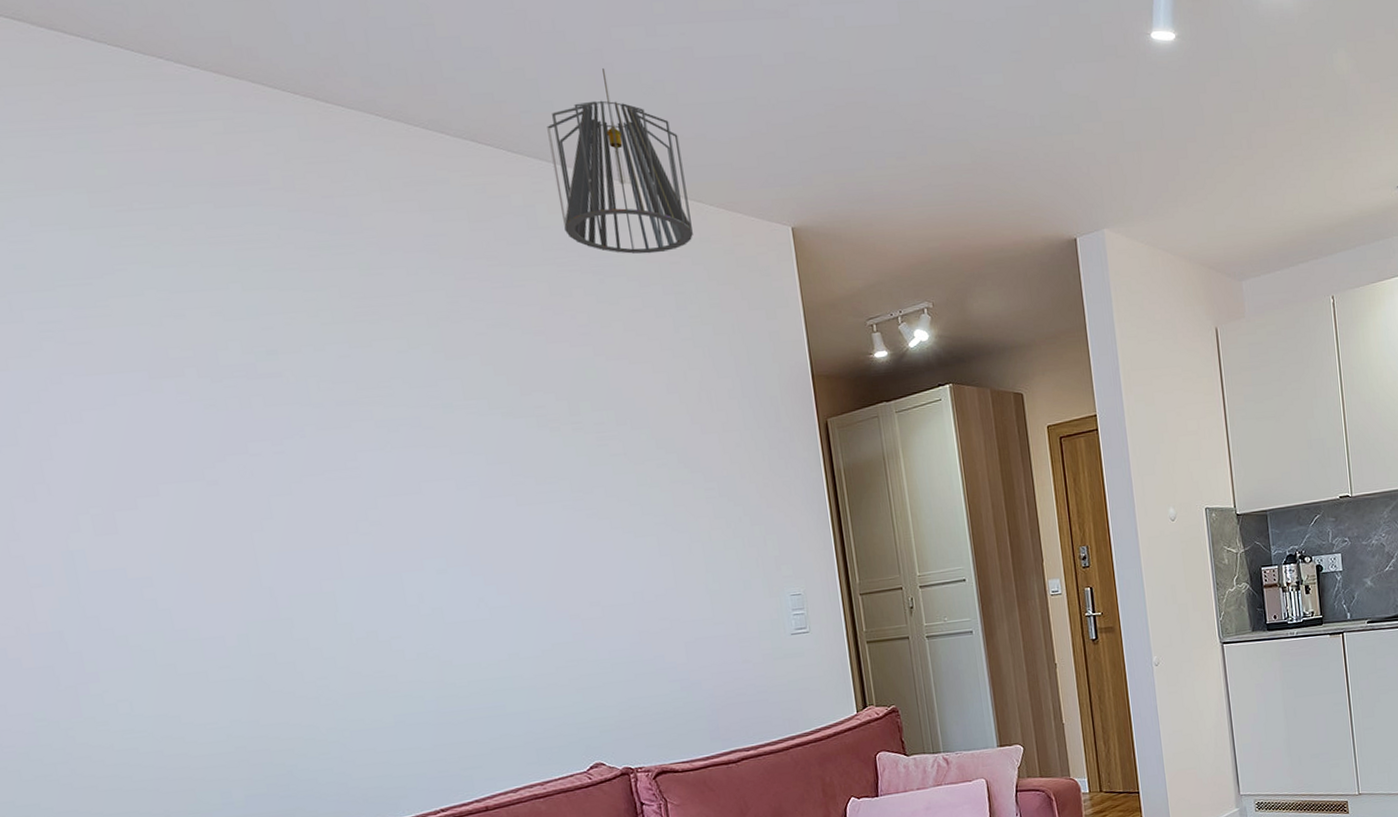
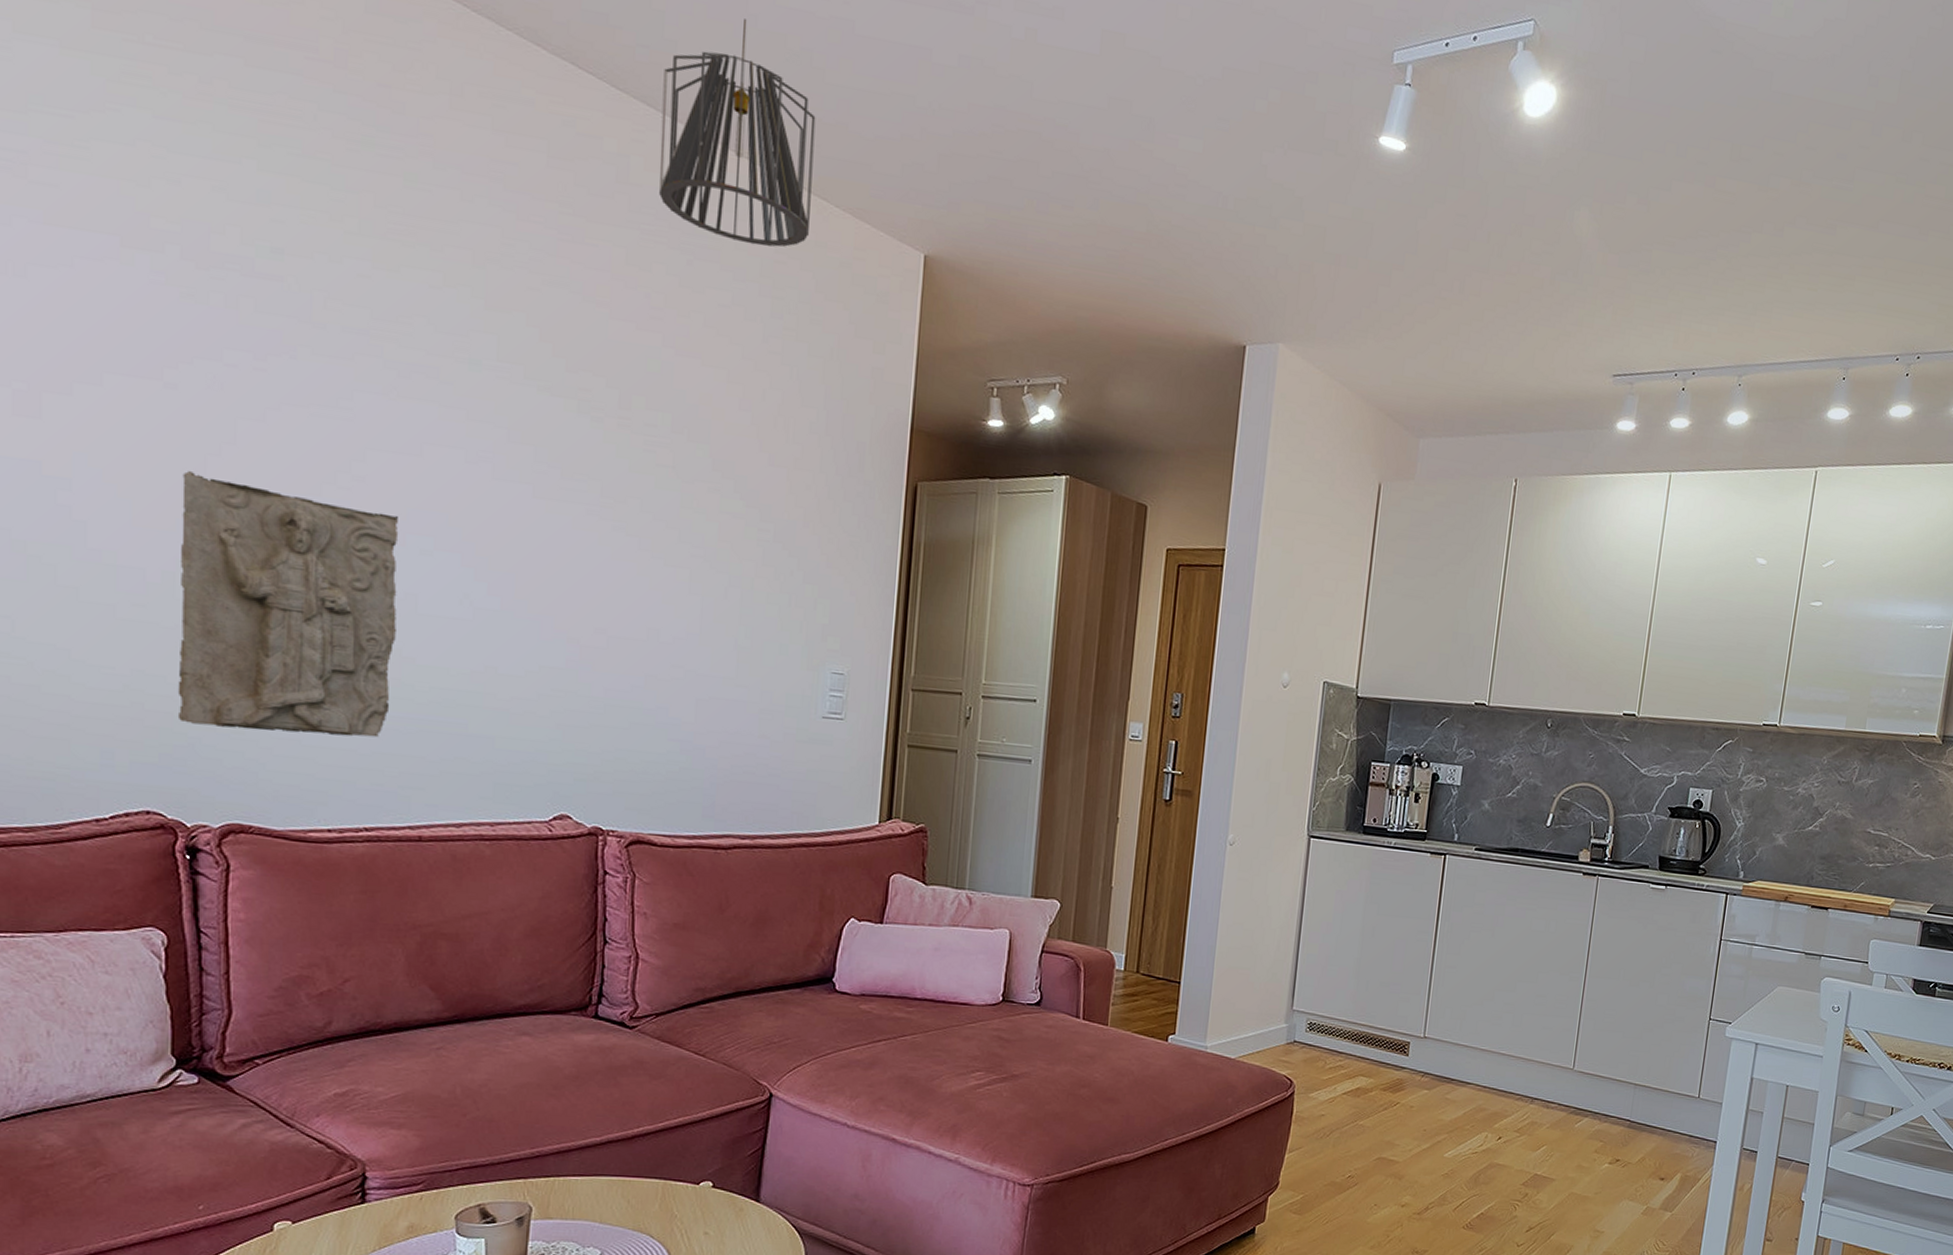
stone relief: none [237,547,440,755] -> present [177,470,399,738]

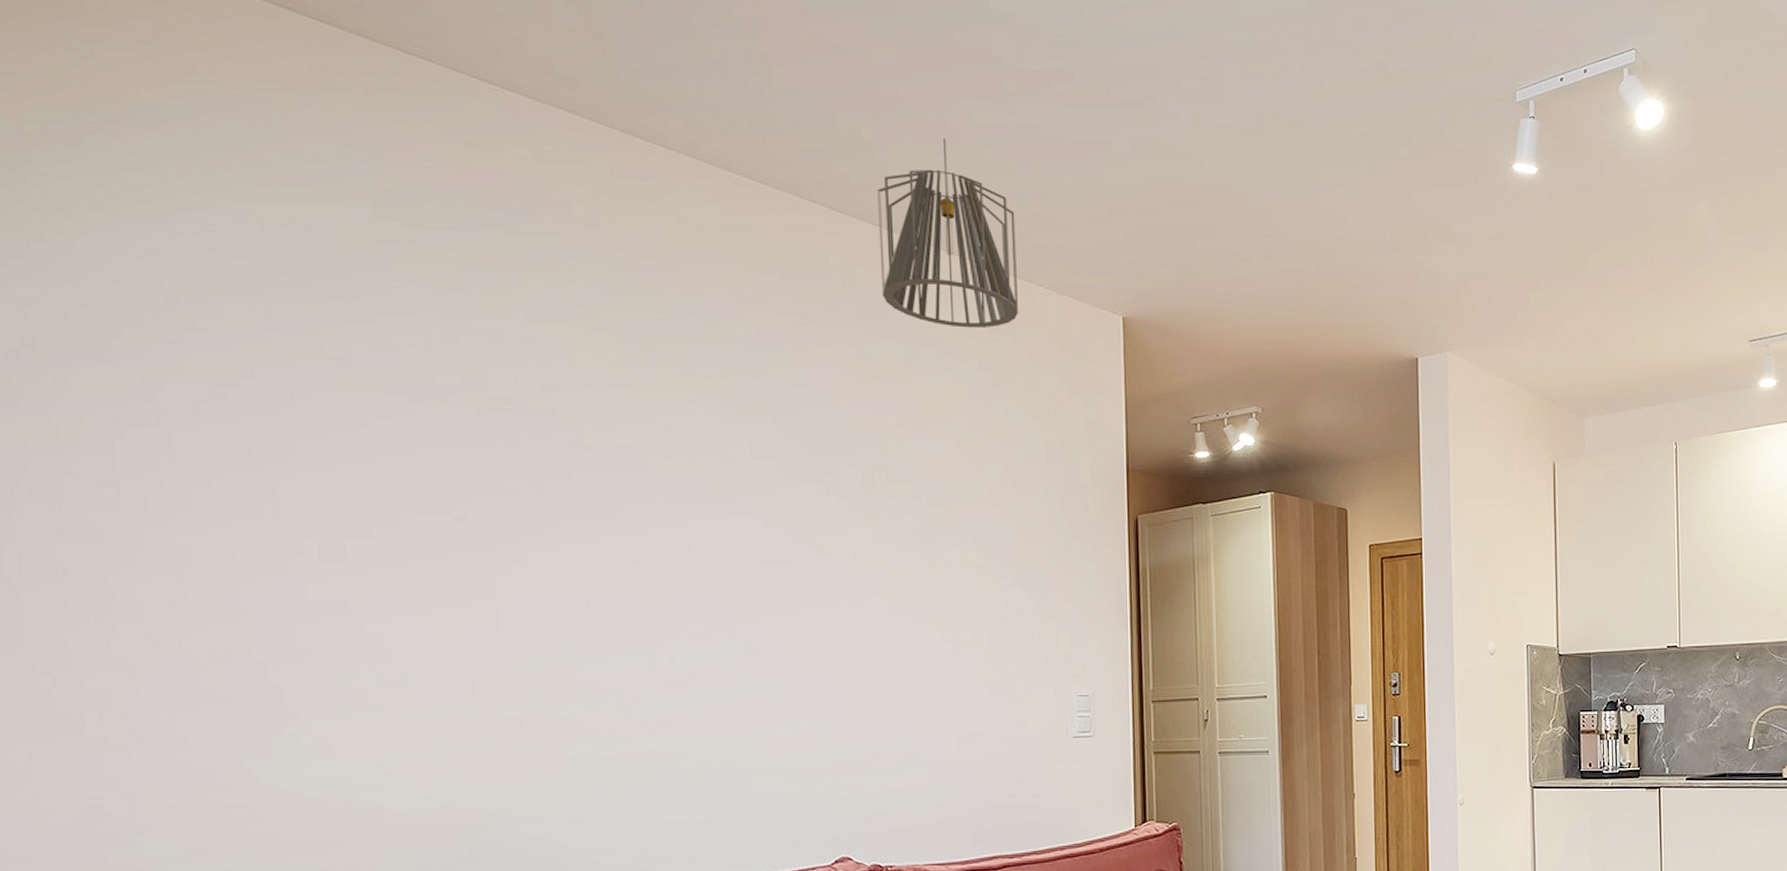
stone relief: present [177,470,399,738] -> none [475,590,678,818]

